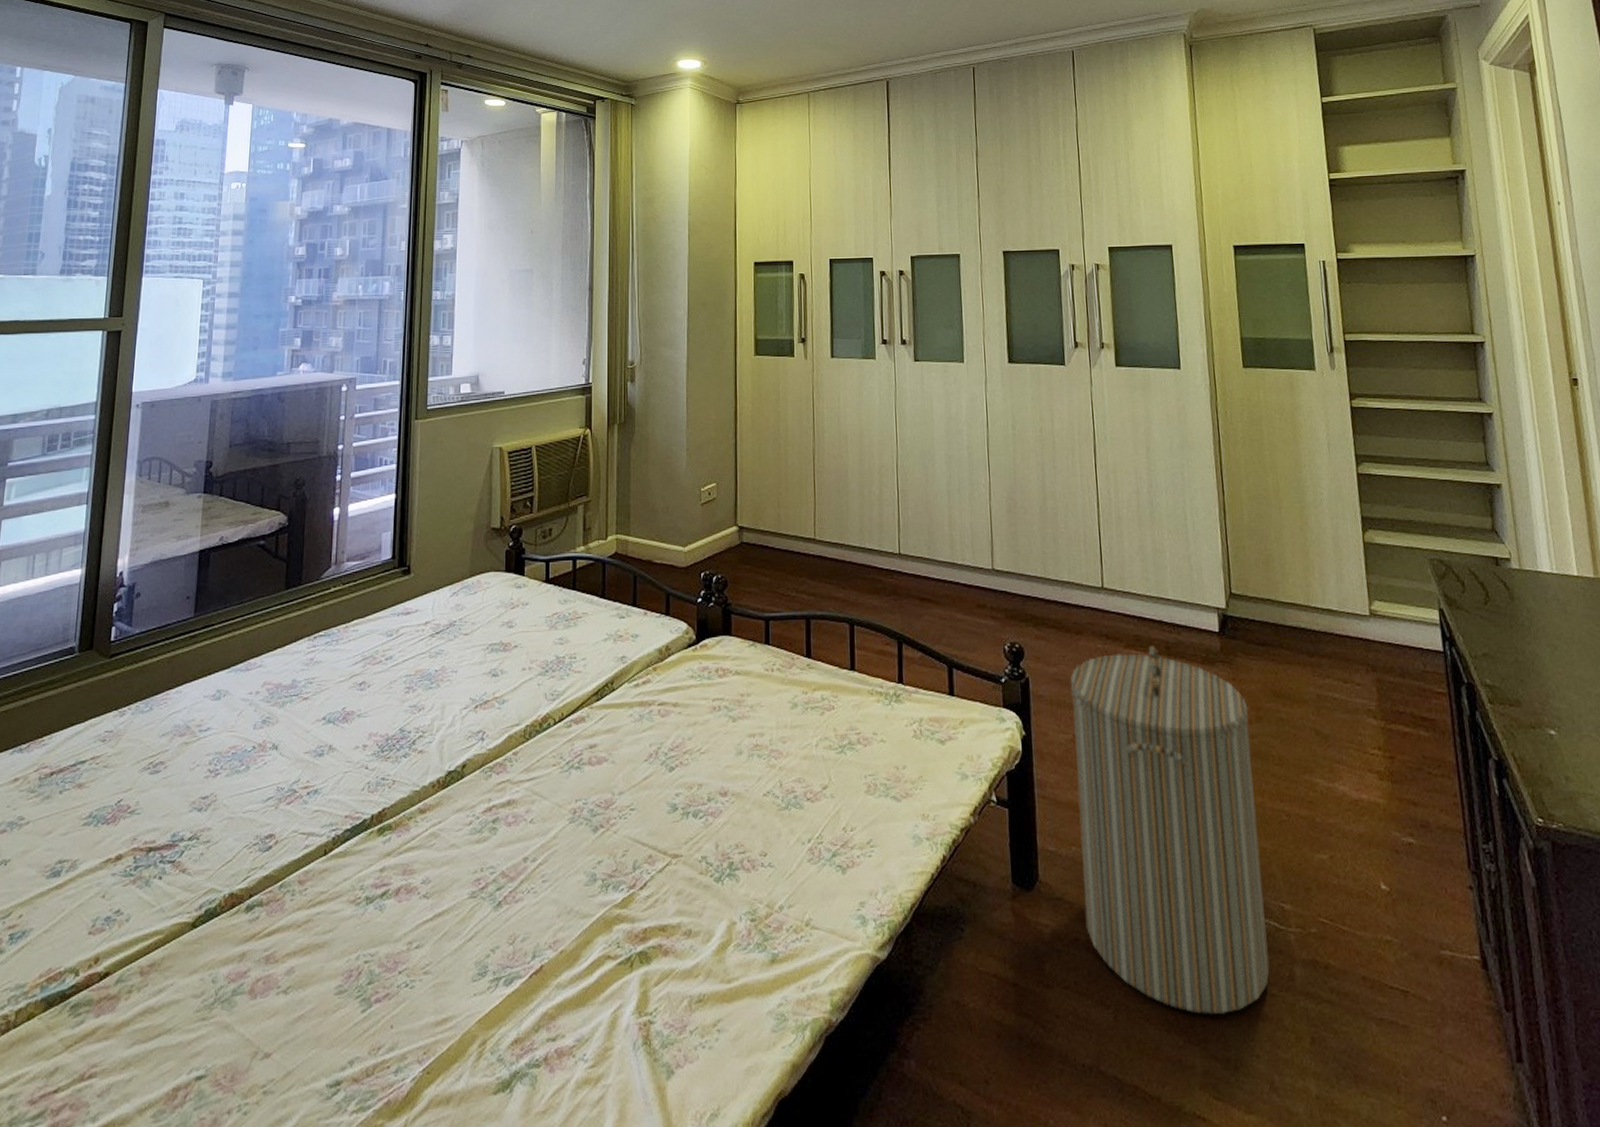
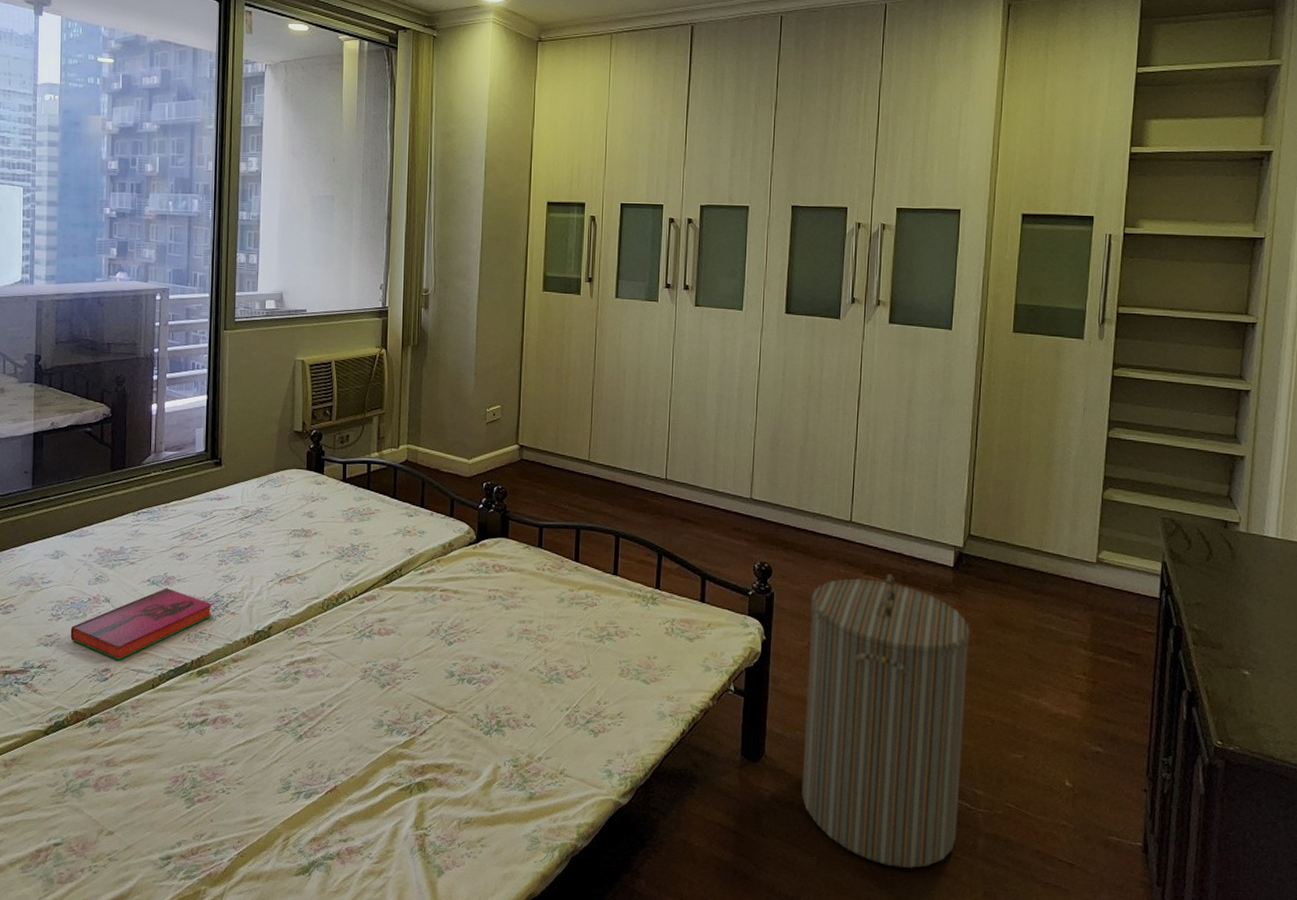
hardback book: none [229,725,398,823] -> present [70,587,213,661]

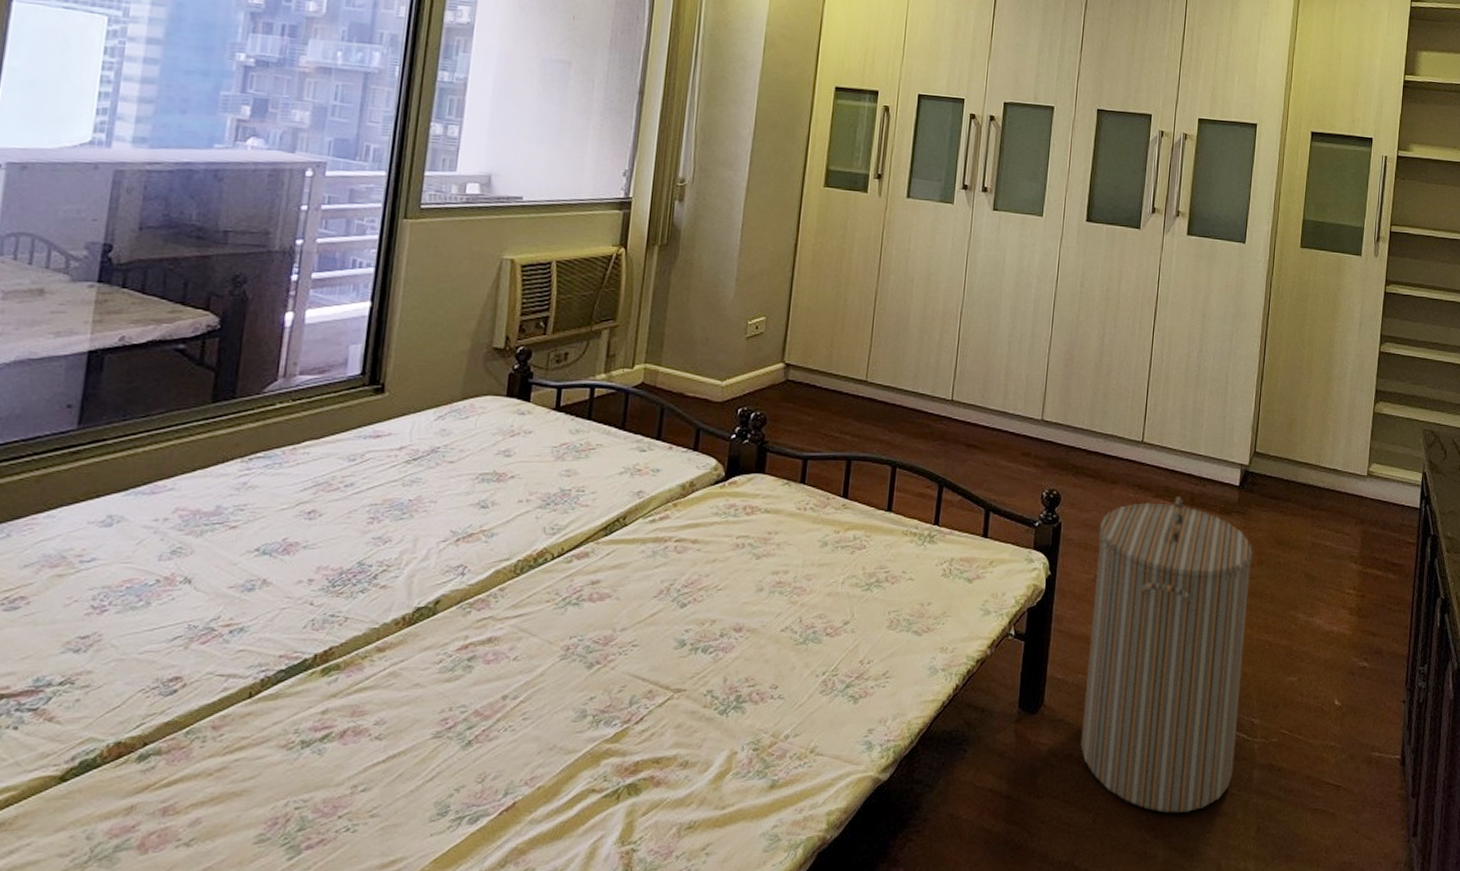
hardback book: present [70,587,213,661] -> none [120,557,354,664]

